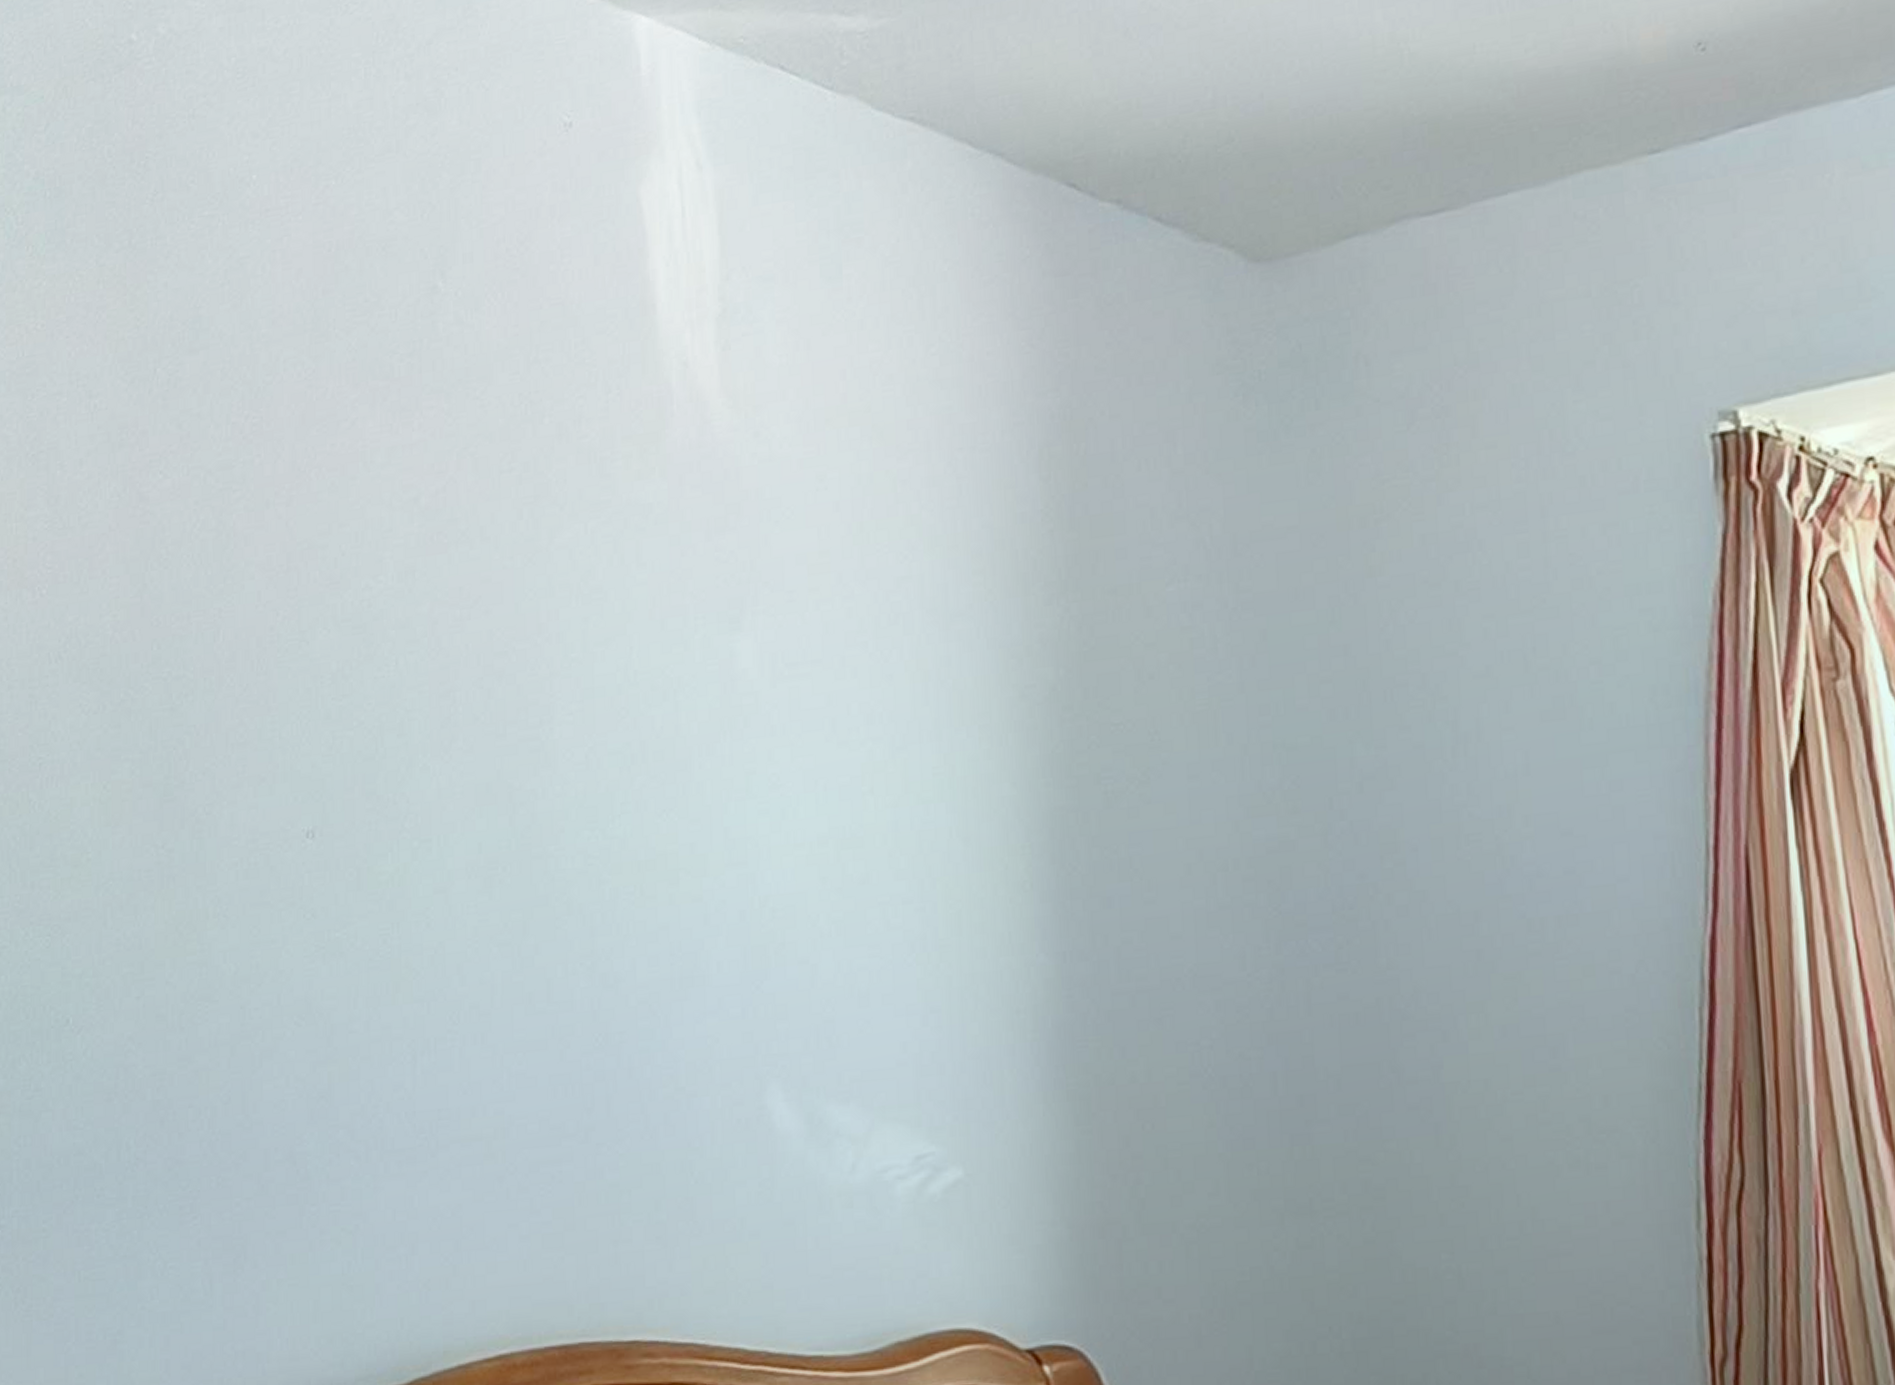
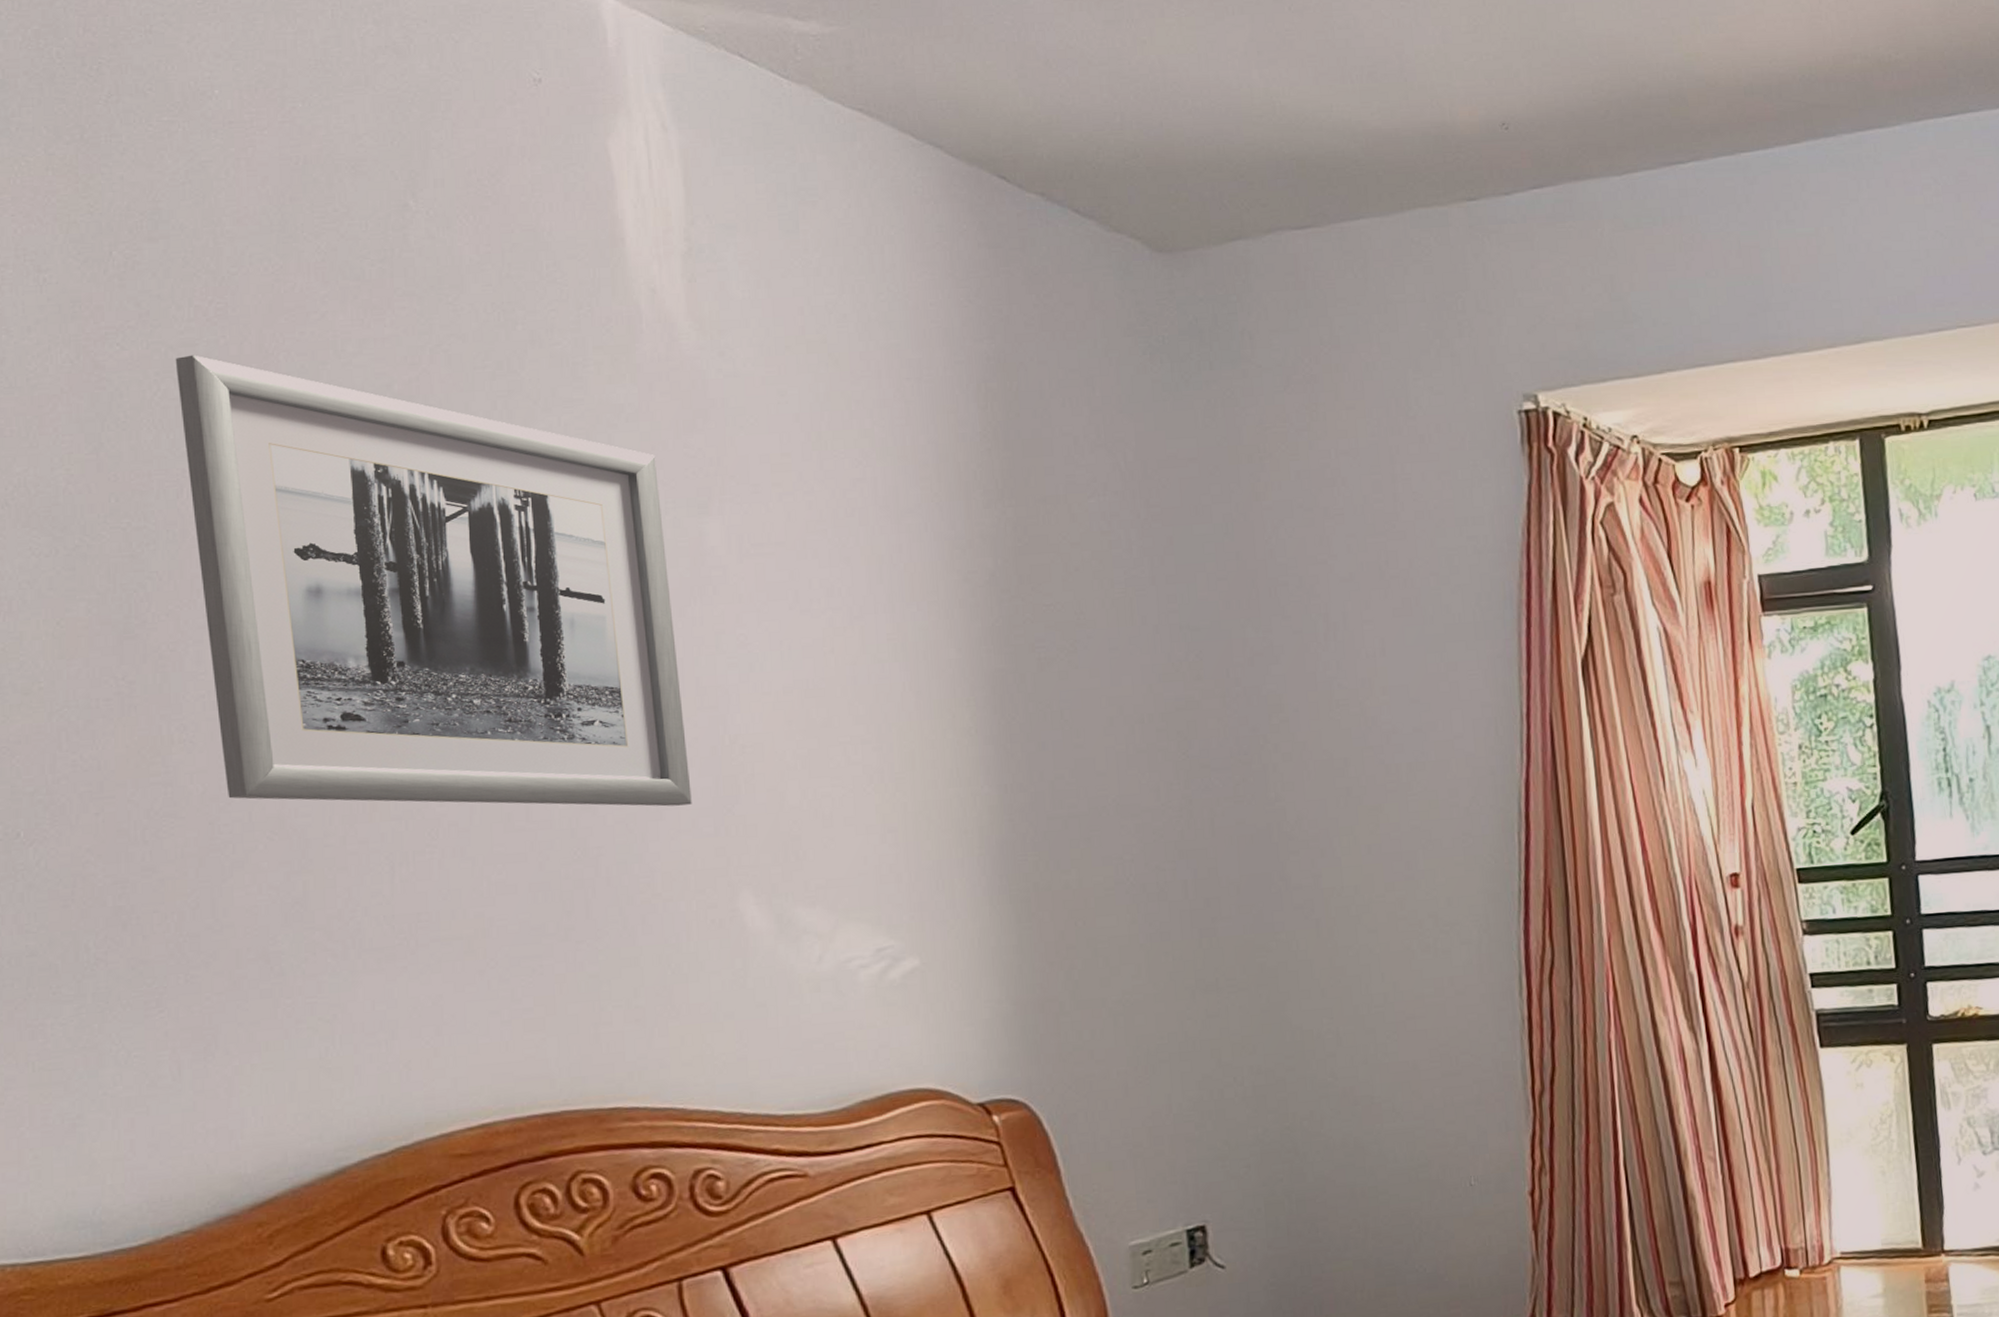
wall art: none [213,478,718,984] -> present [175,355,692,807]

